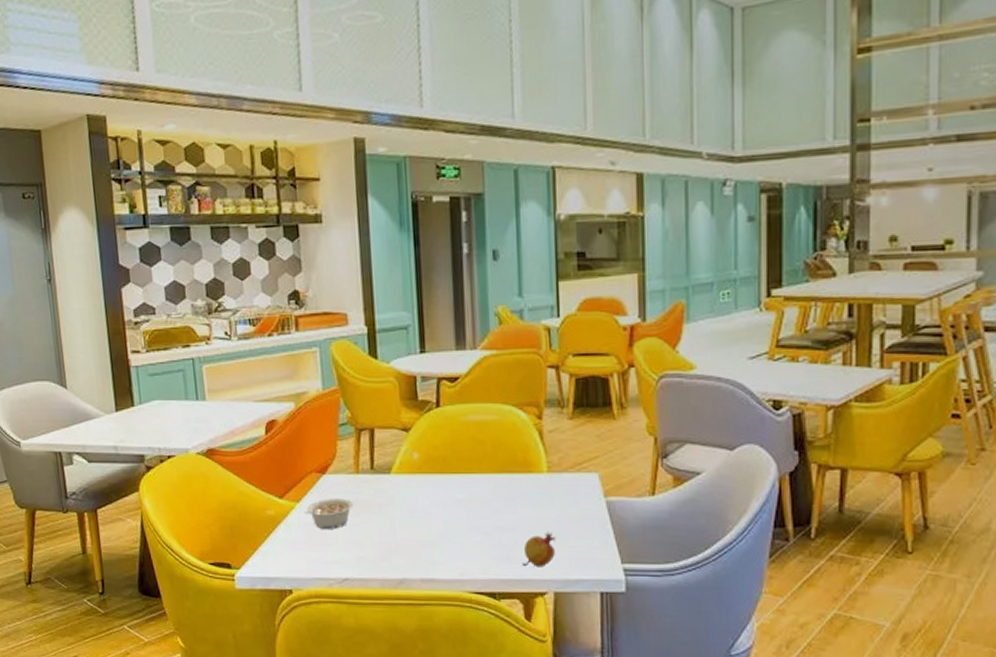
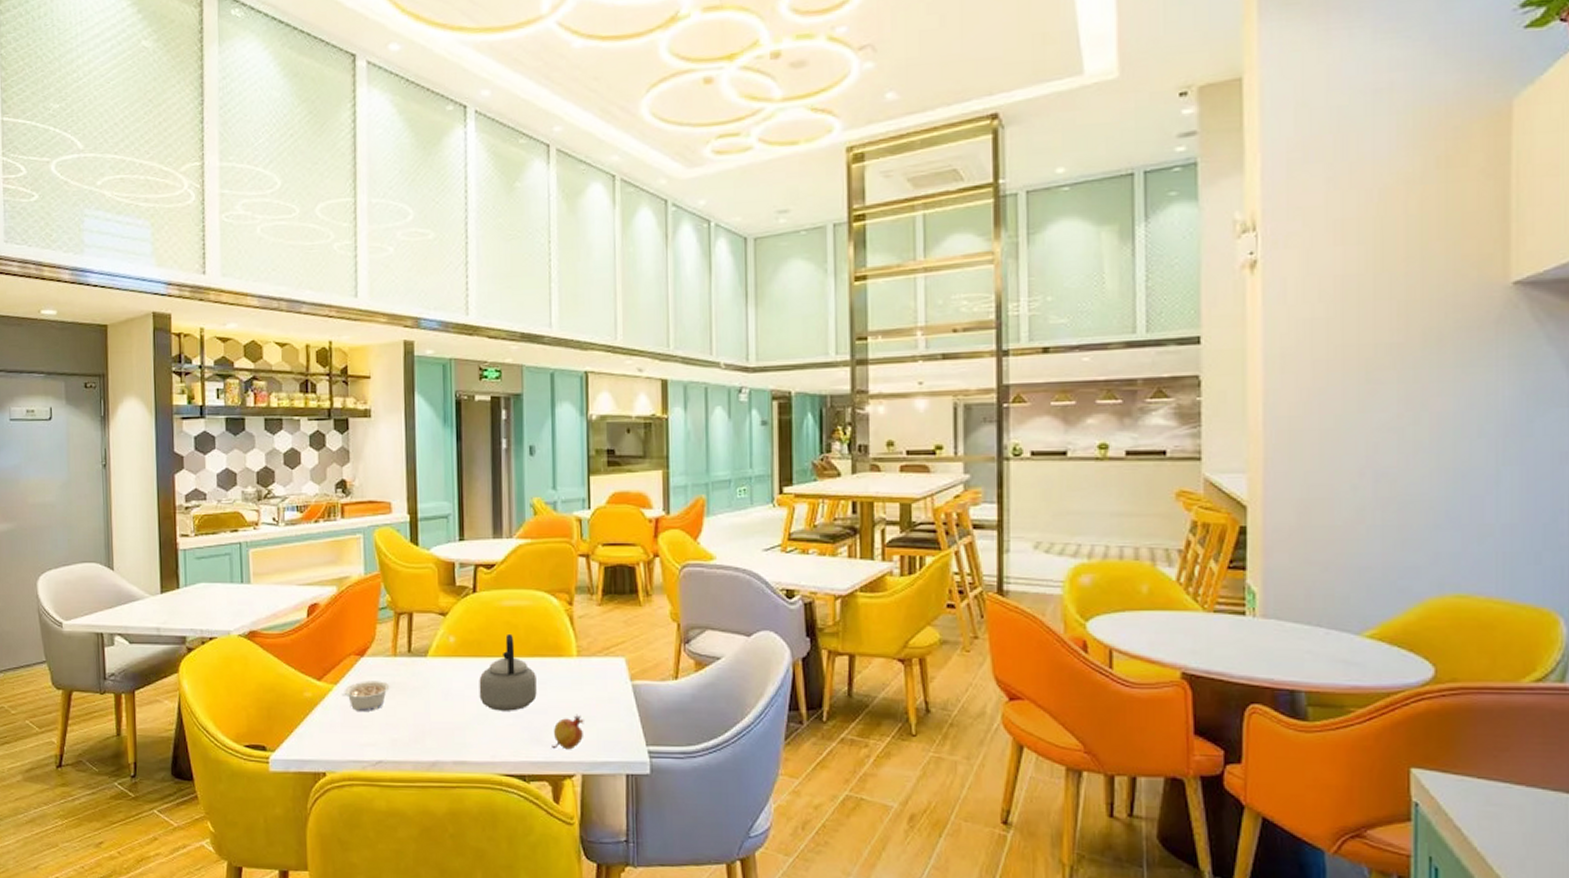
teapot: none [445,449,506,529] -> present [479,633,537,711]

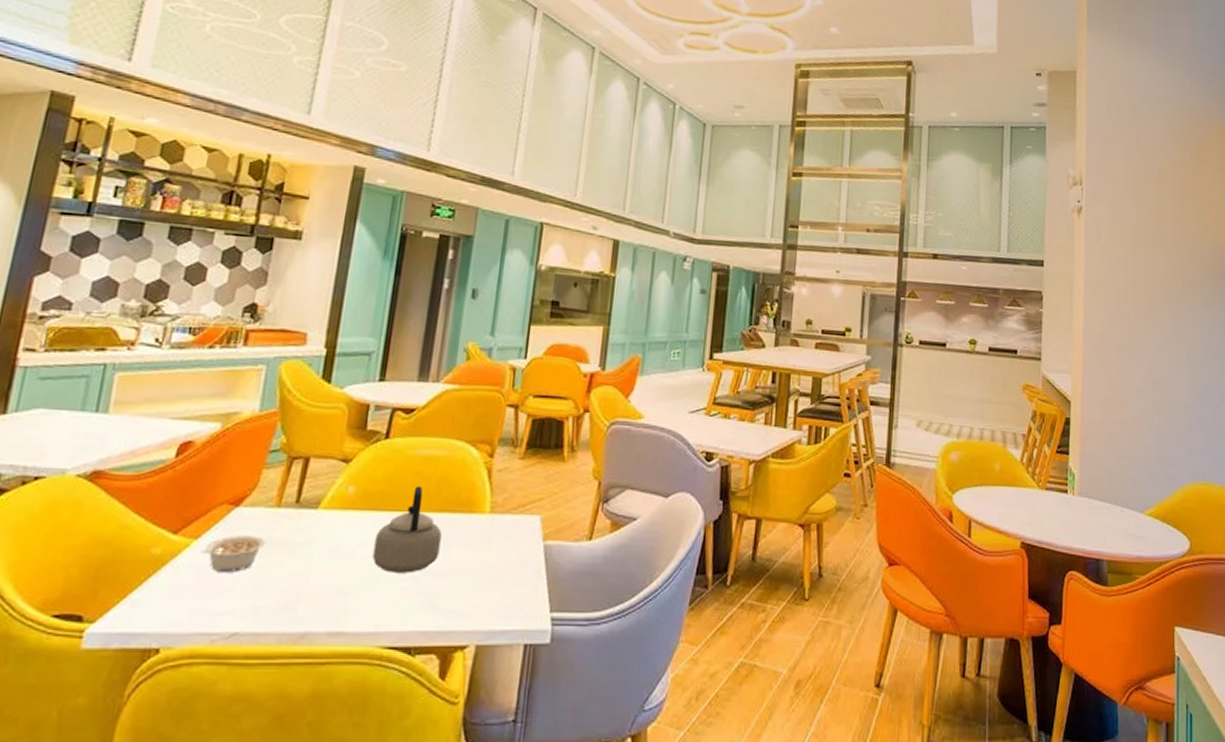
fruit: present [552,714,584,750] -> none [447,577,487,617]

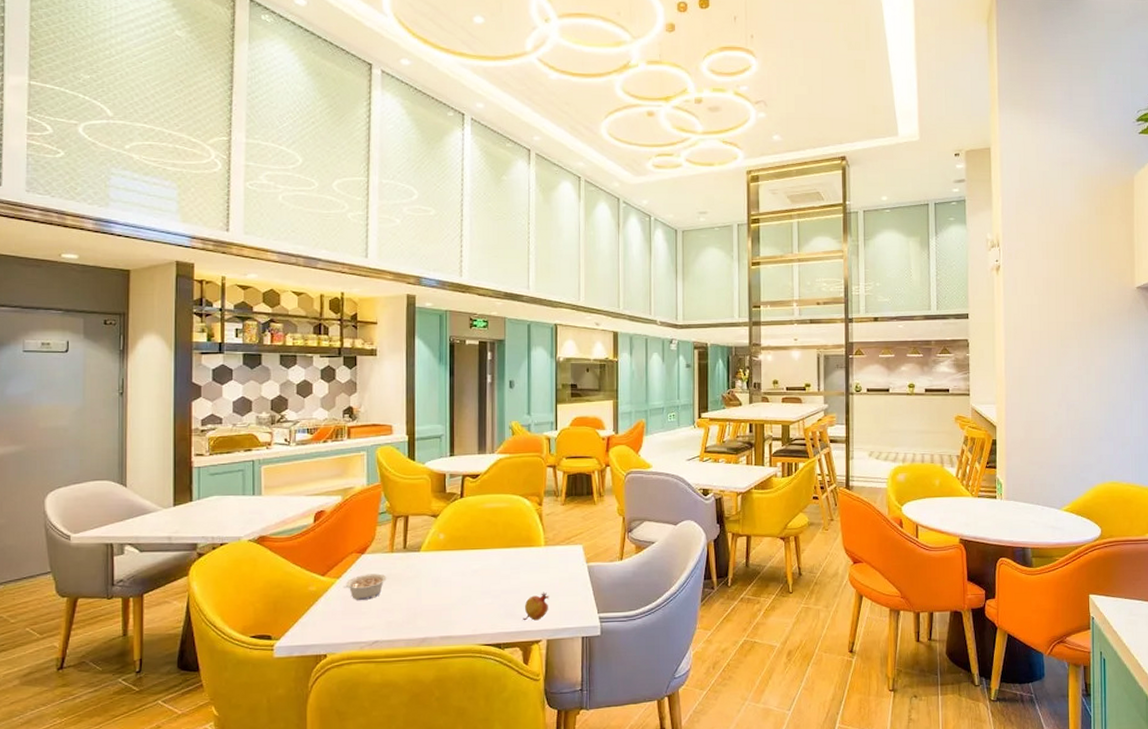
teapot: present [372,485,442,573] -> none [464,530,512,593]
fruit: none [447,577,487,617] -> present [523,591,549,621]

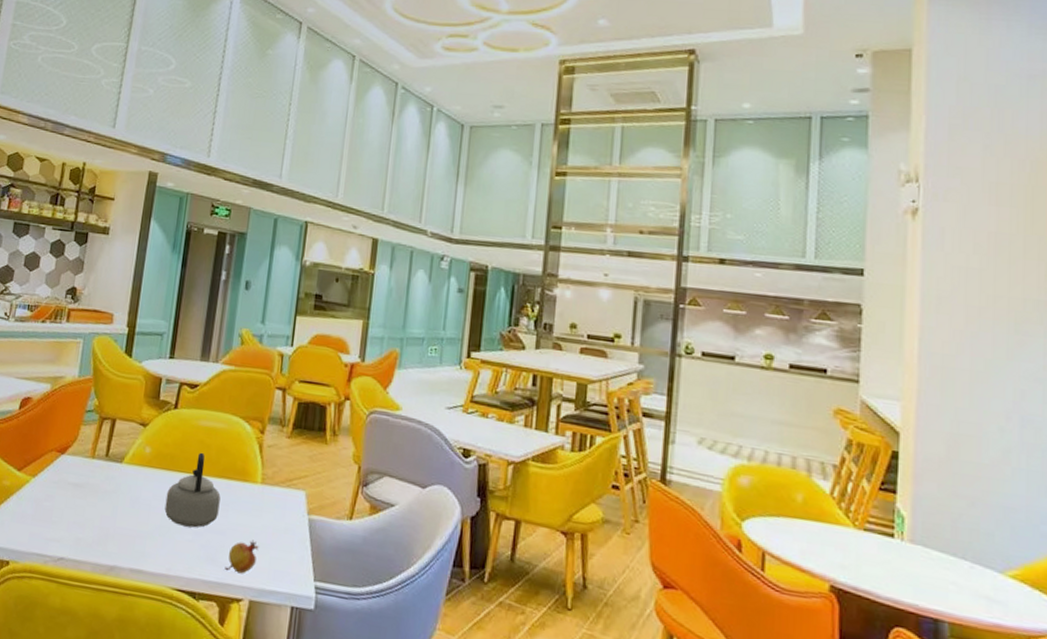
legume: present [343,573,387,600] -> none [37,477,84,508]
teapot: none [464,530,512,593] -> present [164,452,221,528]

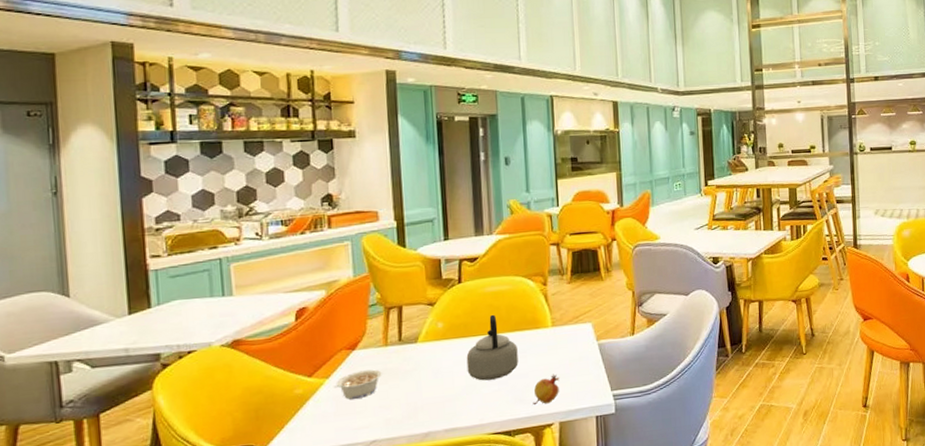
legume: none [37,477,84,508] -> present [333,369,382,400]

